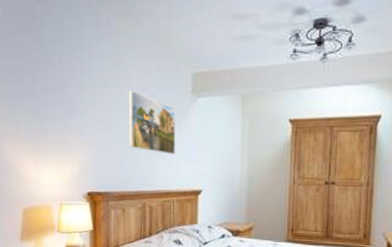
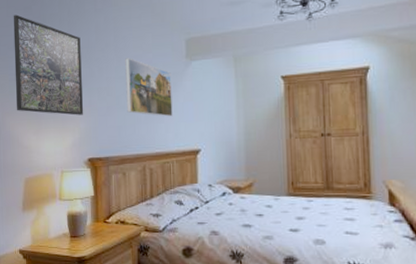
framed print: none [10,35,84,147] -> present [13,14,84,115]

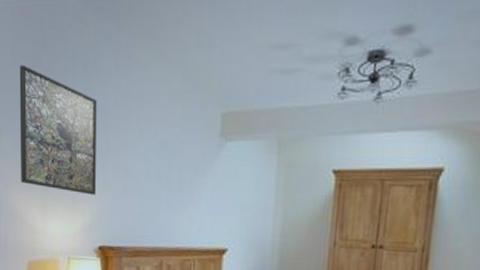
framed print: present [125,58,173,117] -> none [146,130,201,207]

